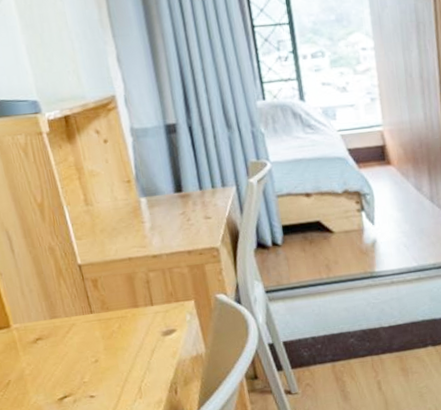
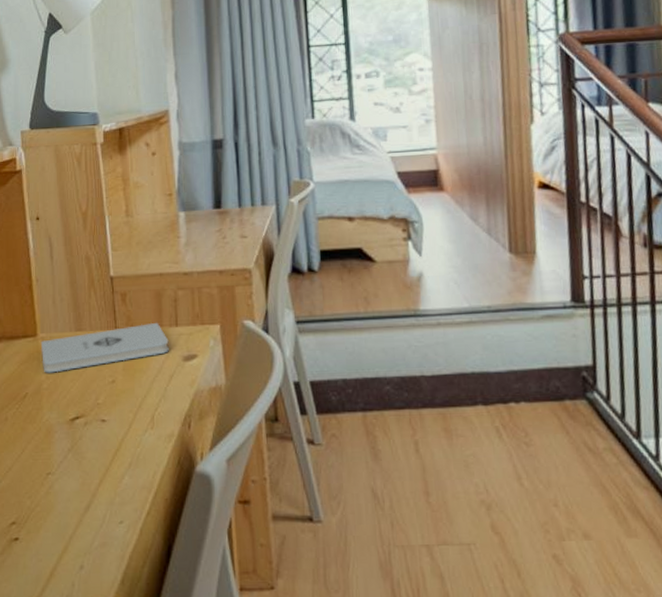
notepad: none [15,303,148,360] -> present [40,322,169,373]

